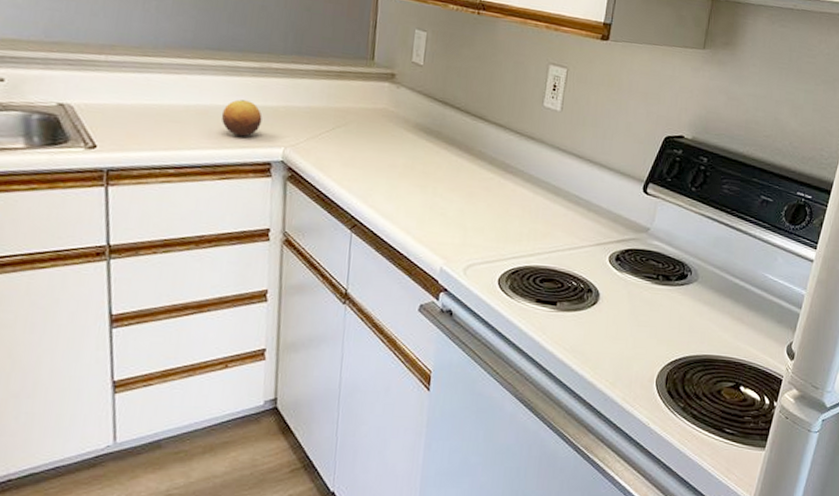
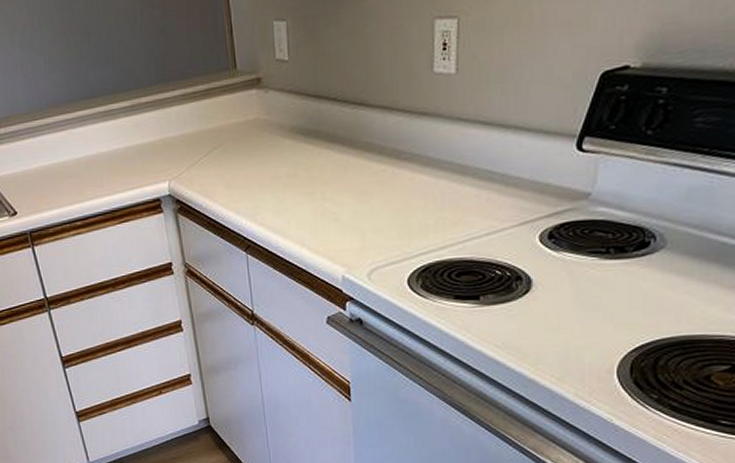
fruit: present [221,99,263,137] -> none [107,141,144,179]

